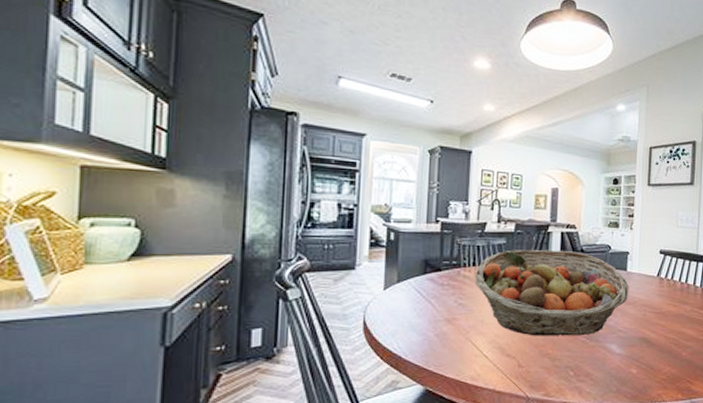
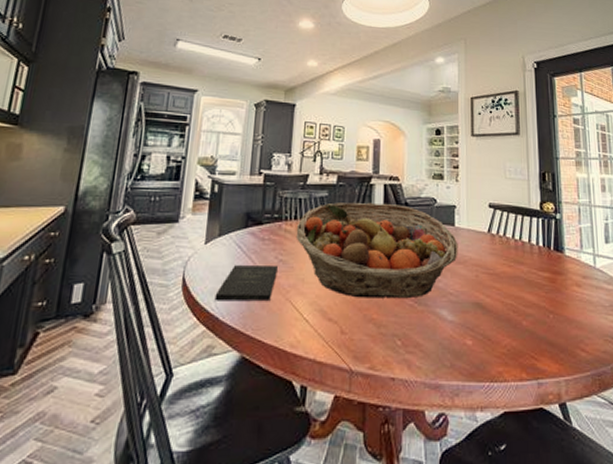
book: none [396,308,457,342] -> present [214,264,277,301]

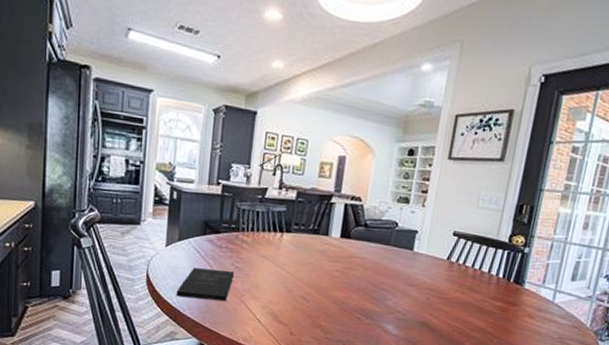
fruit basket: present [295,202,458,299] -> none [252,218,414,312]

